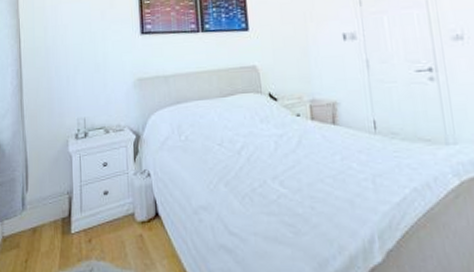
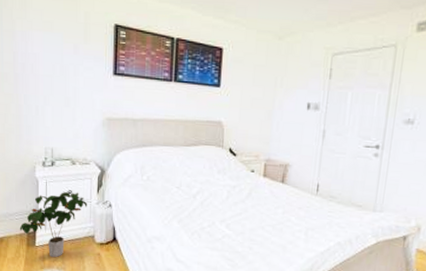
potted plant: none [53,163,125,246] -> present [19,192,88,258]

